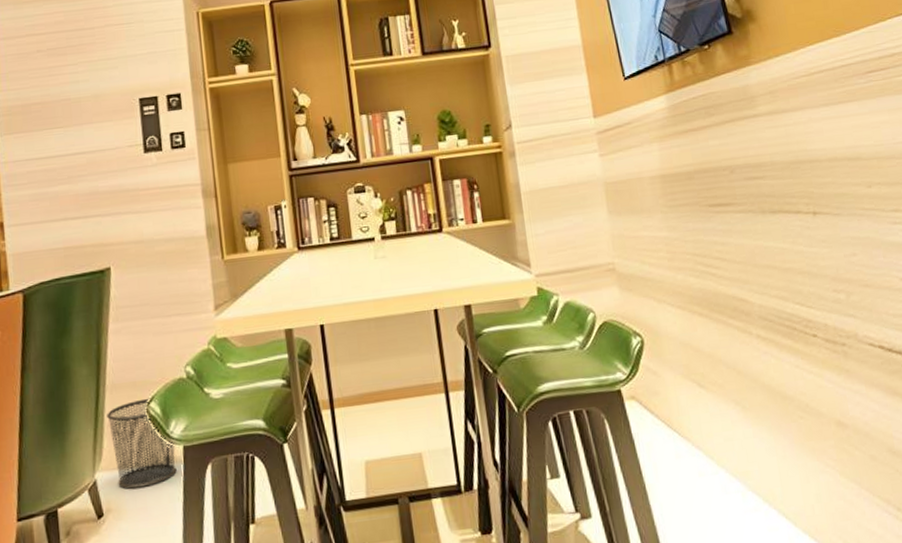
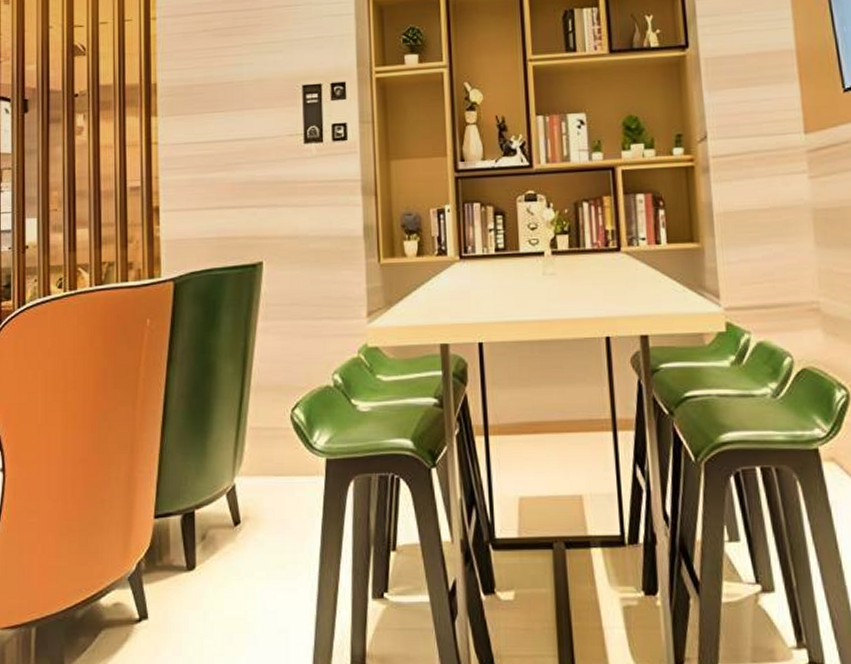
waste bin: present [107,398,177,489] -> none [250,404,318,499]

